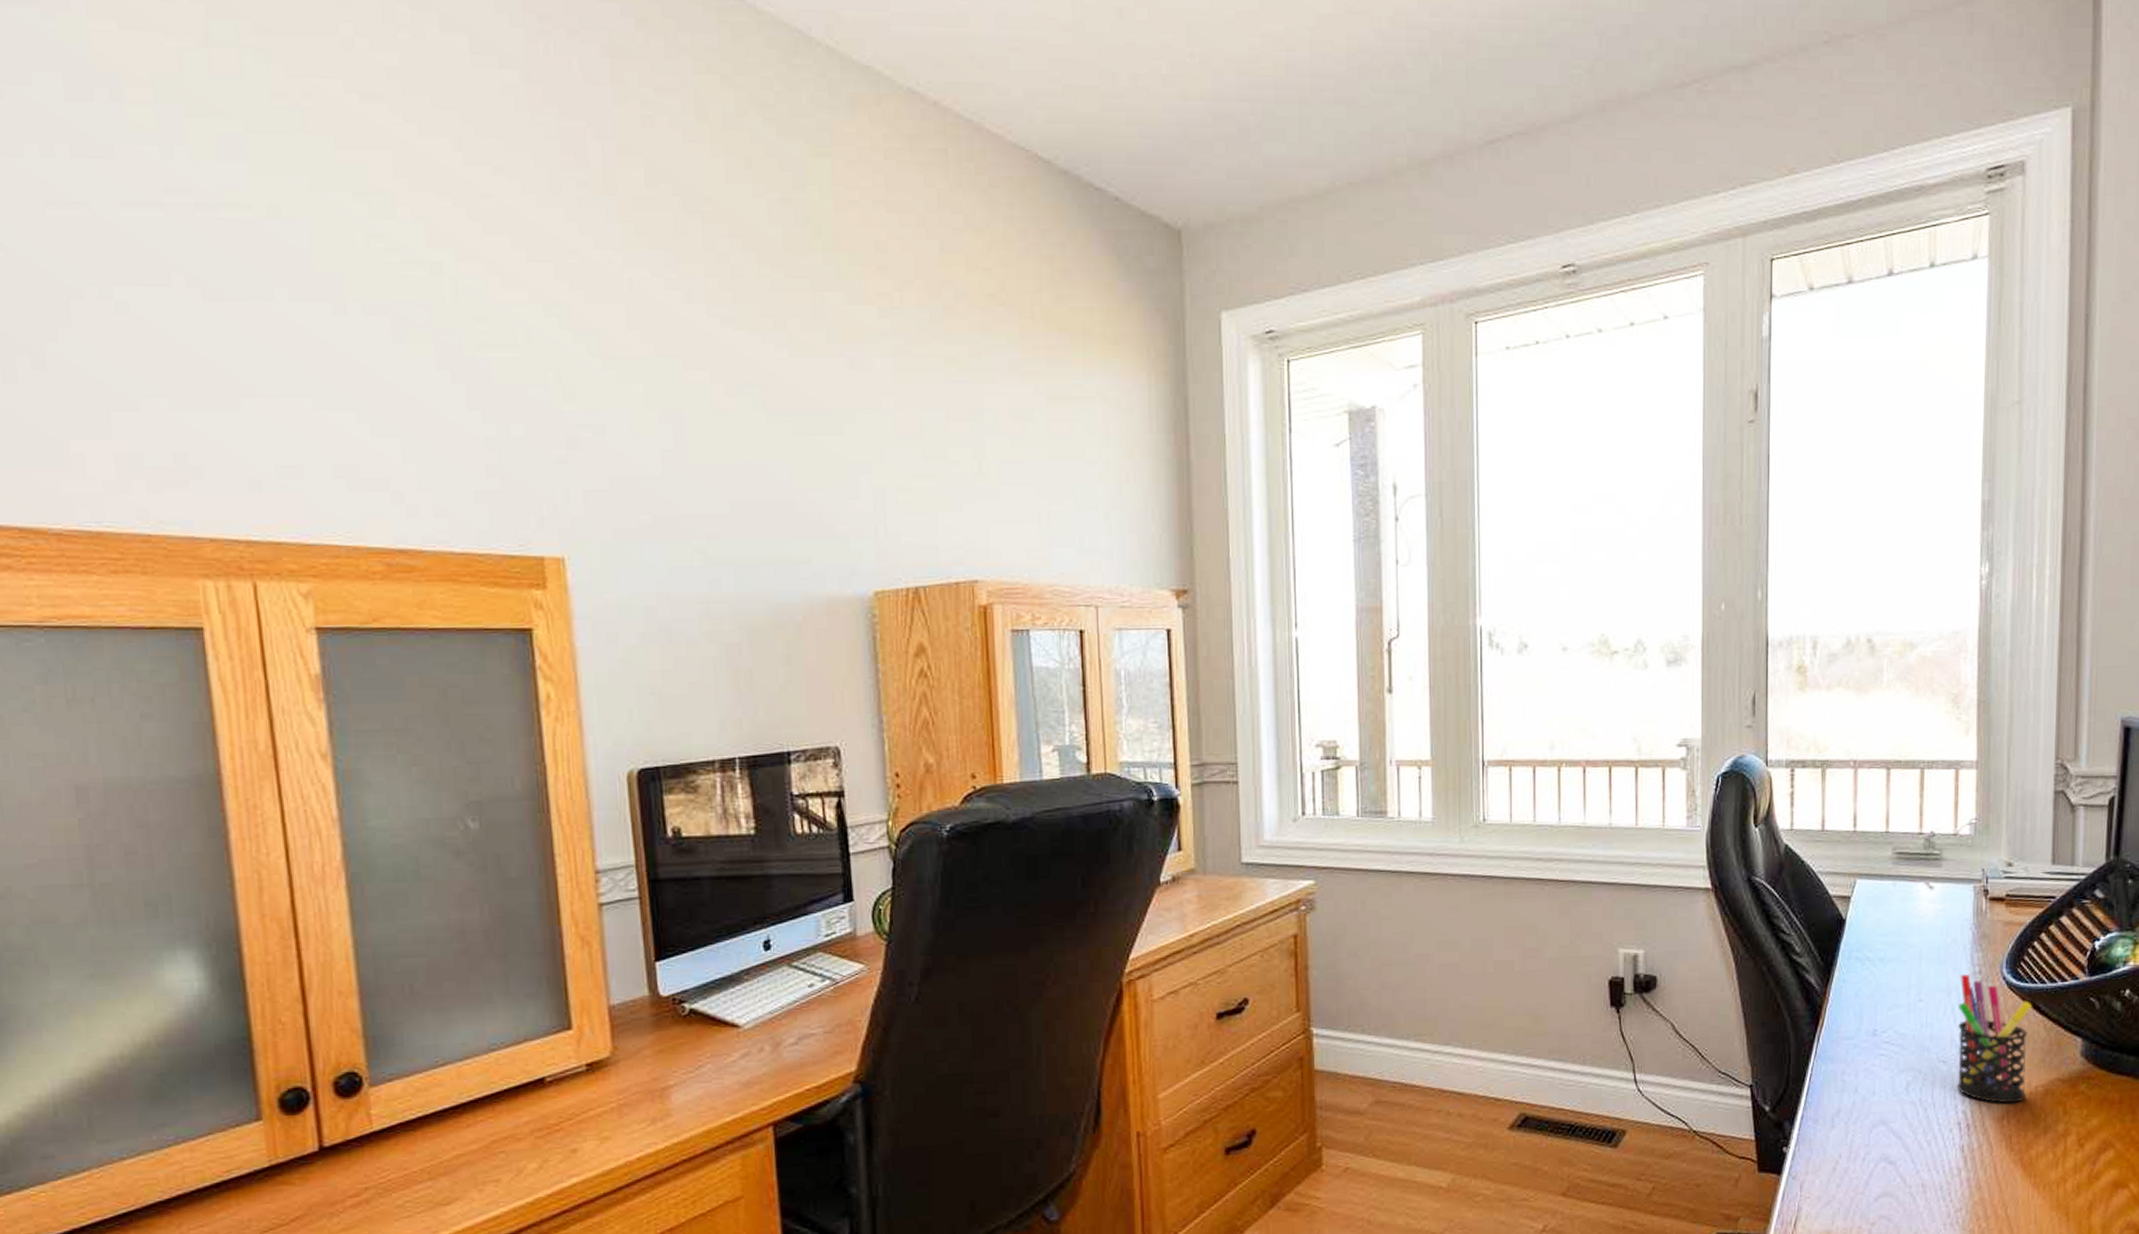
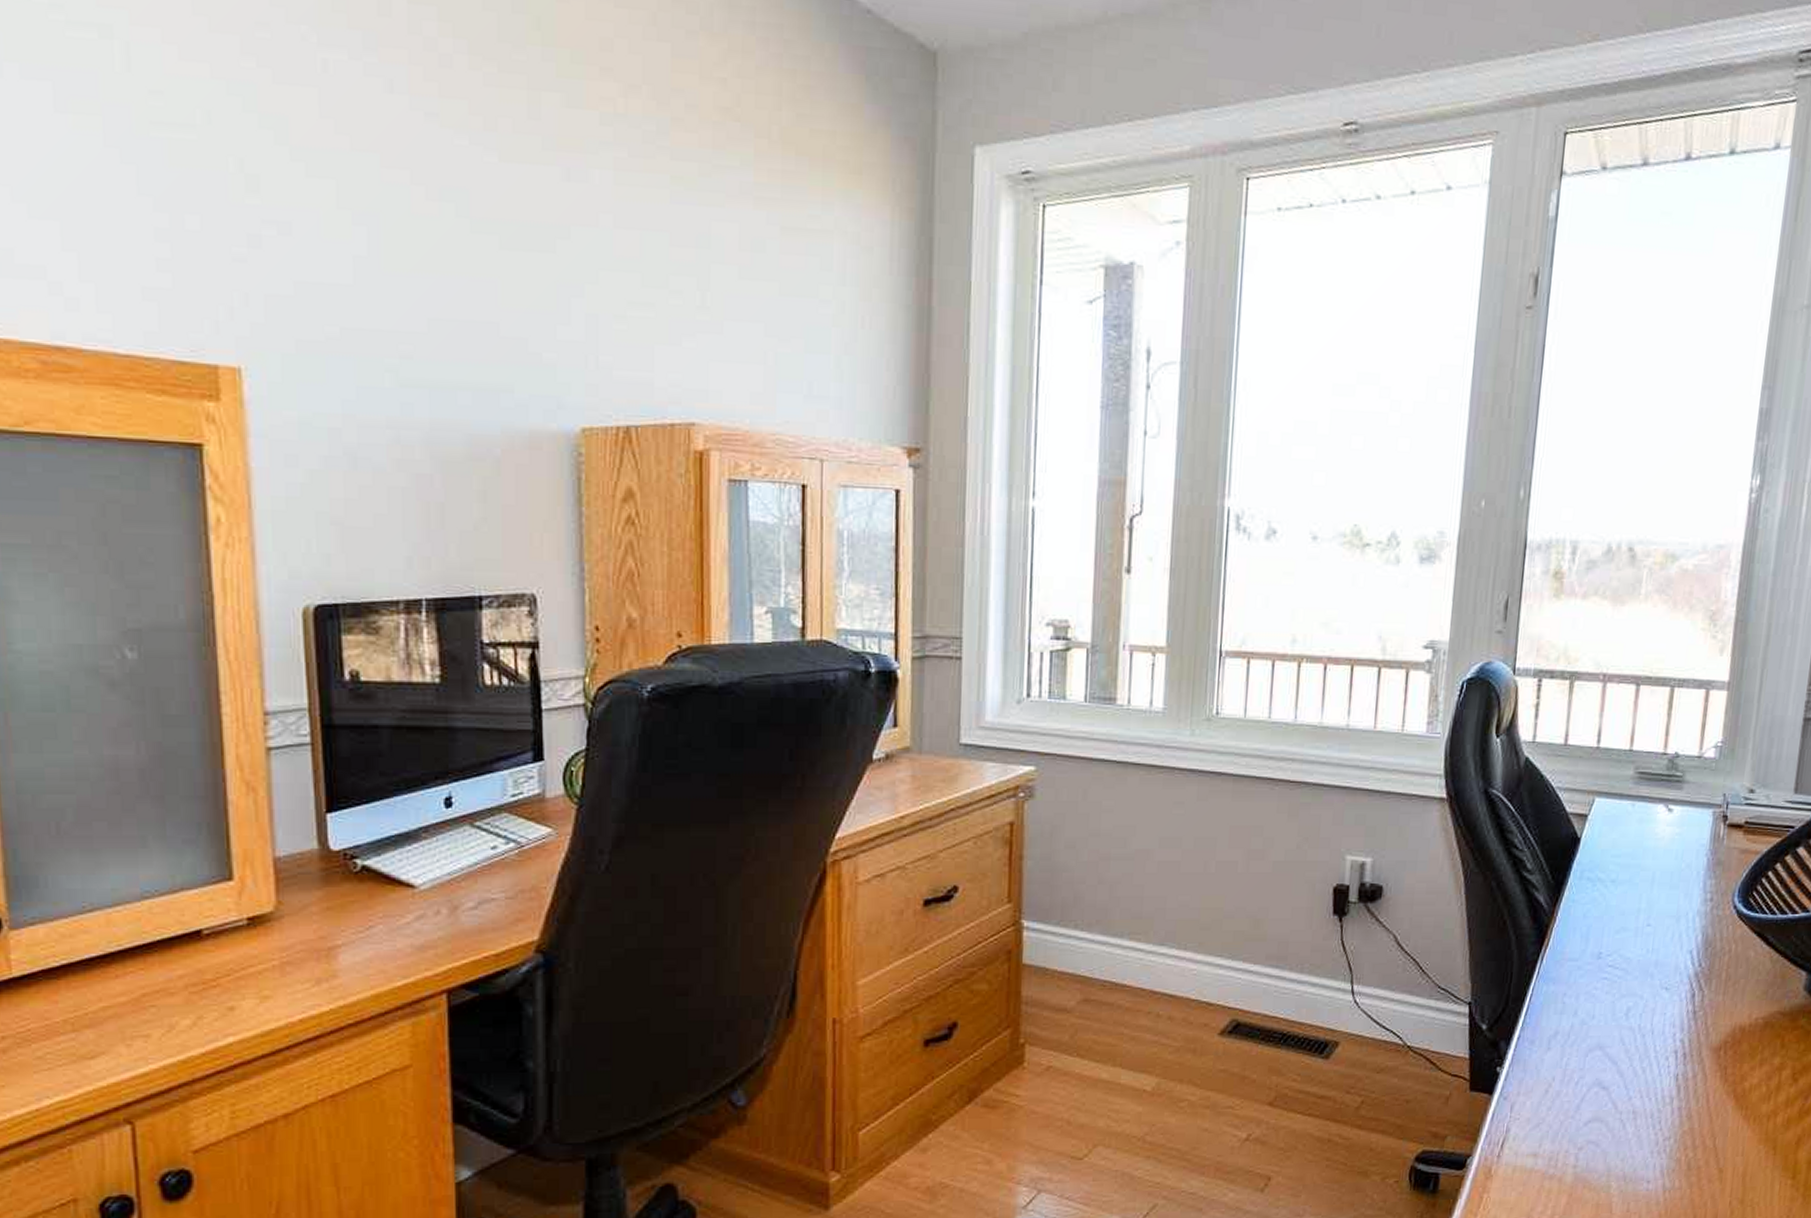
pen holder: present [1956,973,2032,1104] -> none [1677,900,1760,1034]

